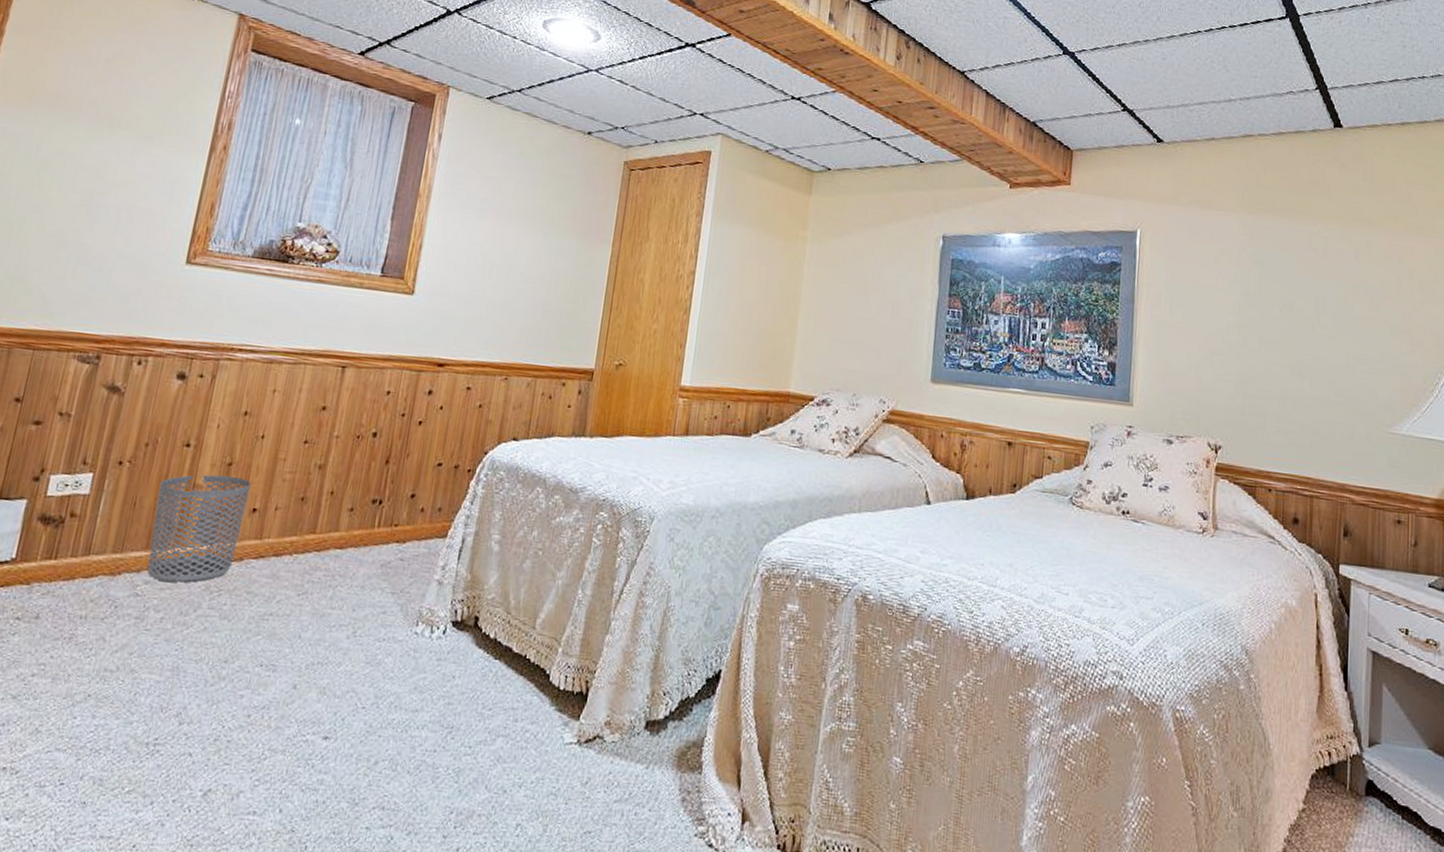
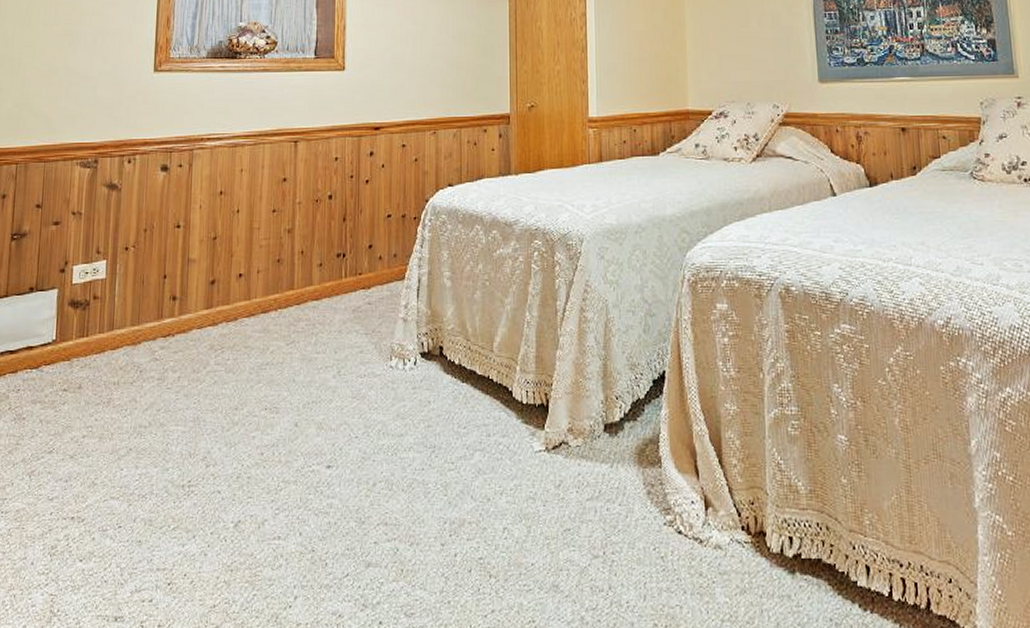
waste bin: present [147,474,252,583] -> none [160,248,235,345]

